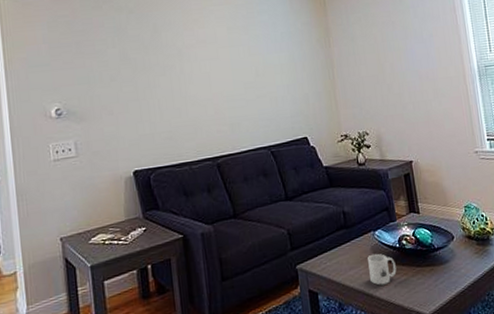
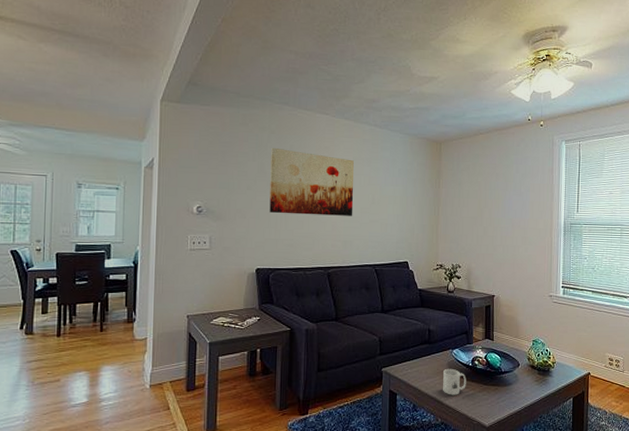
wall art: none [132,28,237,104] -> present [269,147,354,216]

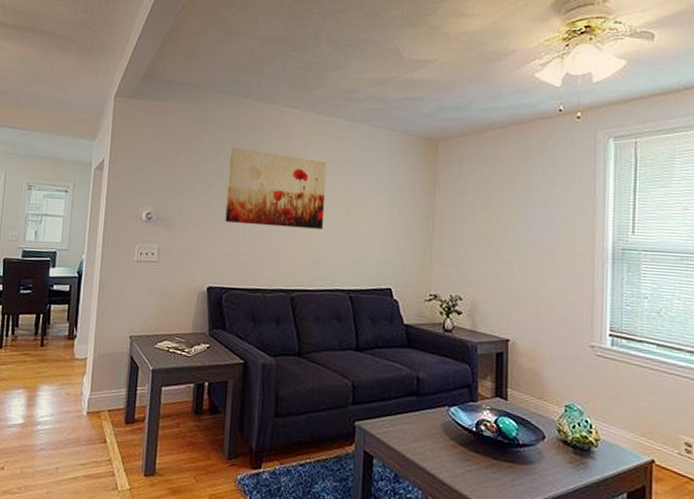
mug: present [443,368,466,395] -> none [435,431,468,469]

